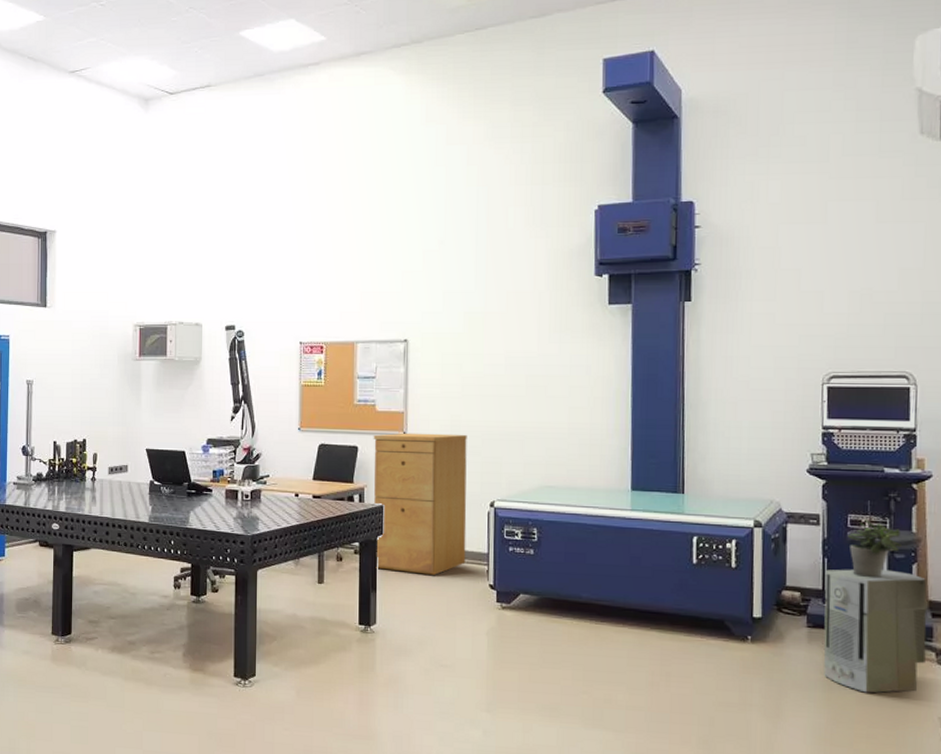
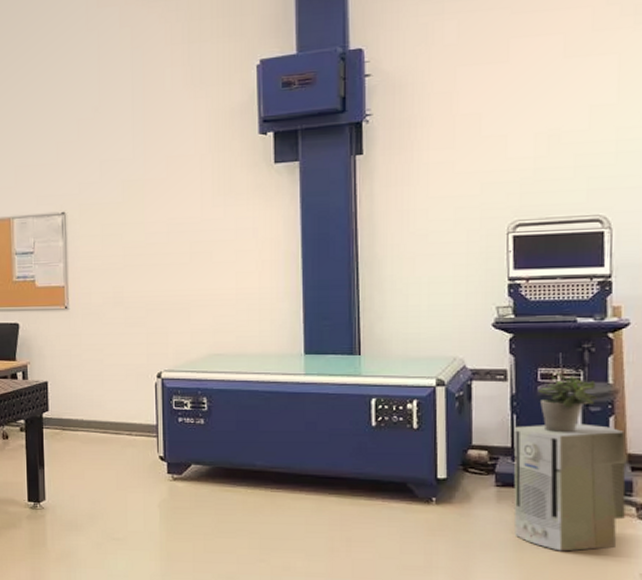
filing cabinet: present [373,433,467,575] -> none [34,305,134,449]

